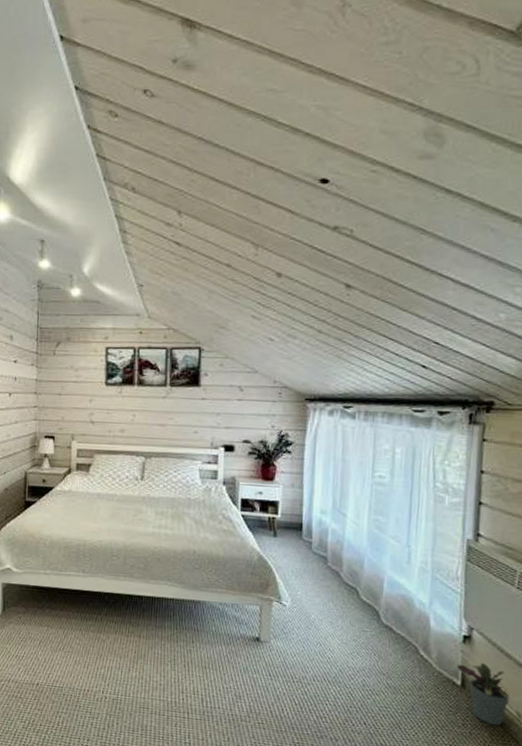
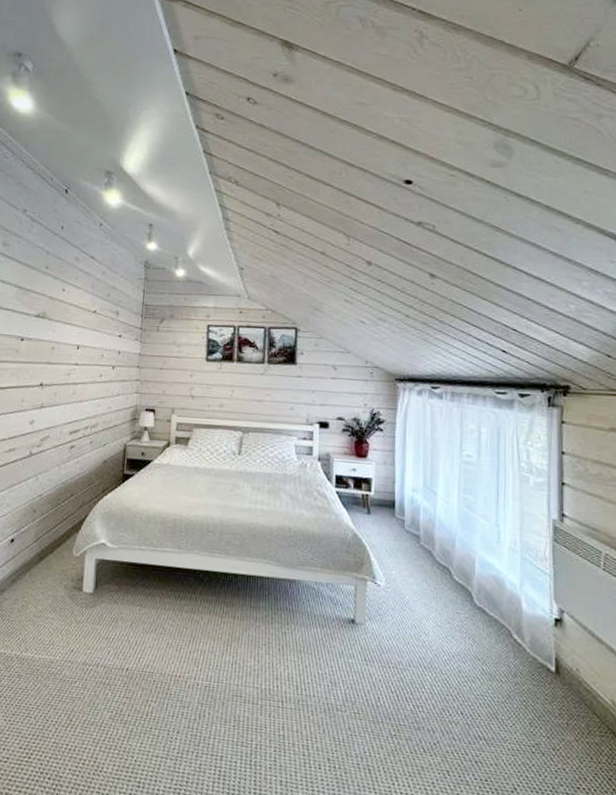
potted plant: present [457,663,510,726] -> none [551,648,603,716]

